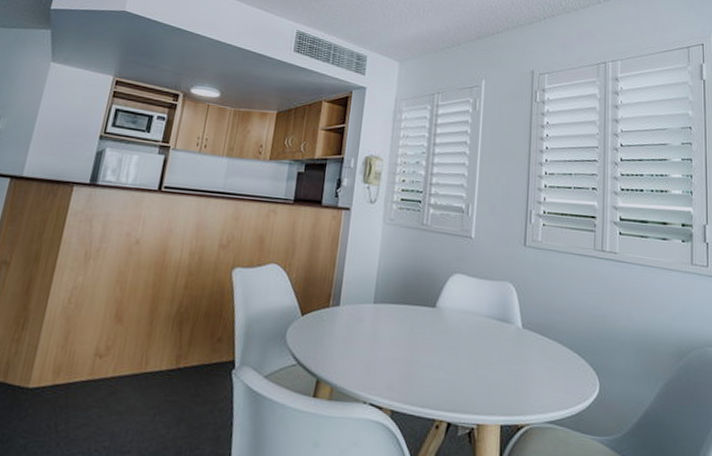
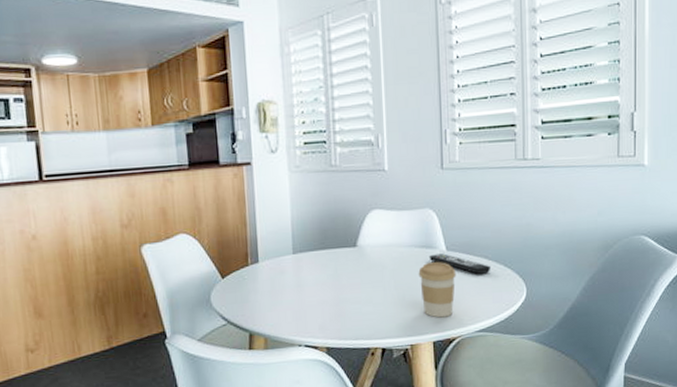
coffee cup: none [492,337,530,400] -> present [418,261,457,318]
remote control: none [504,329,566,360] -> present [429,253,491,274]

